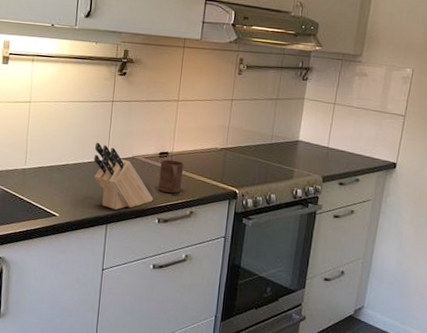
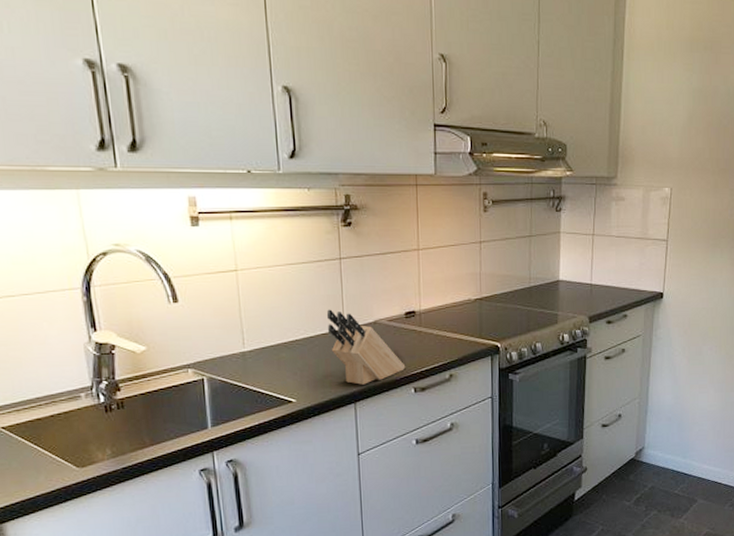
cup: present [158,159,184,194] -> none [408,319,436,358]

